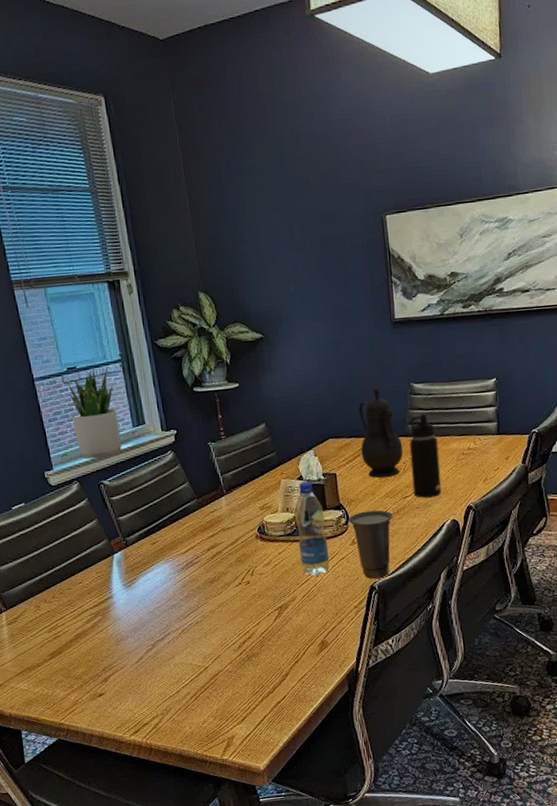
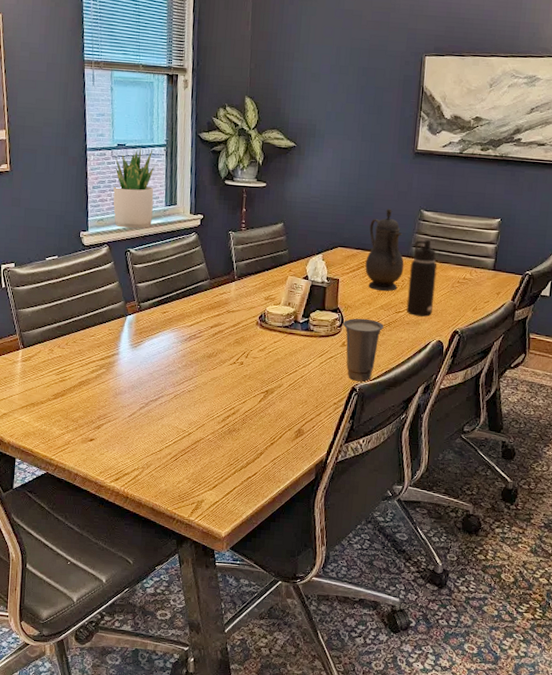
bottle: present [294,482,330,577] -> none [292,282,322,370]

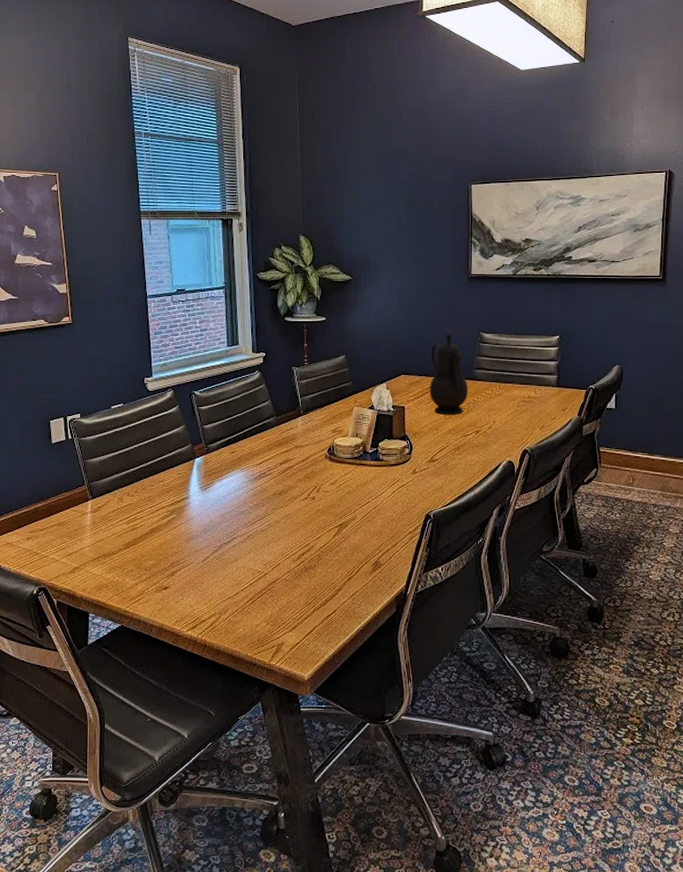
planter: present [113,148,155,229] -> none [175,292,215,371]
cup: present [342,318,384,382] -> none [411,444,453,508]
water bottle: present [406,239,438,317] -> none [474,361,501,438]

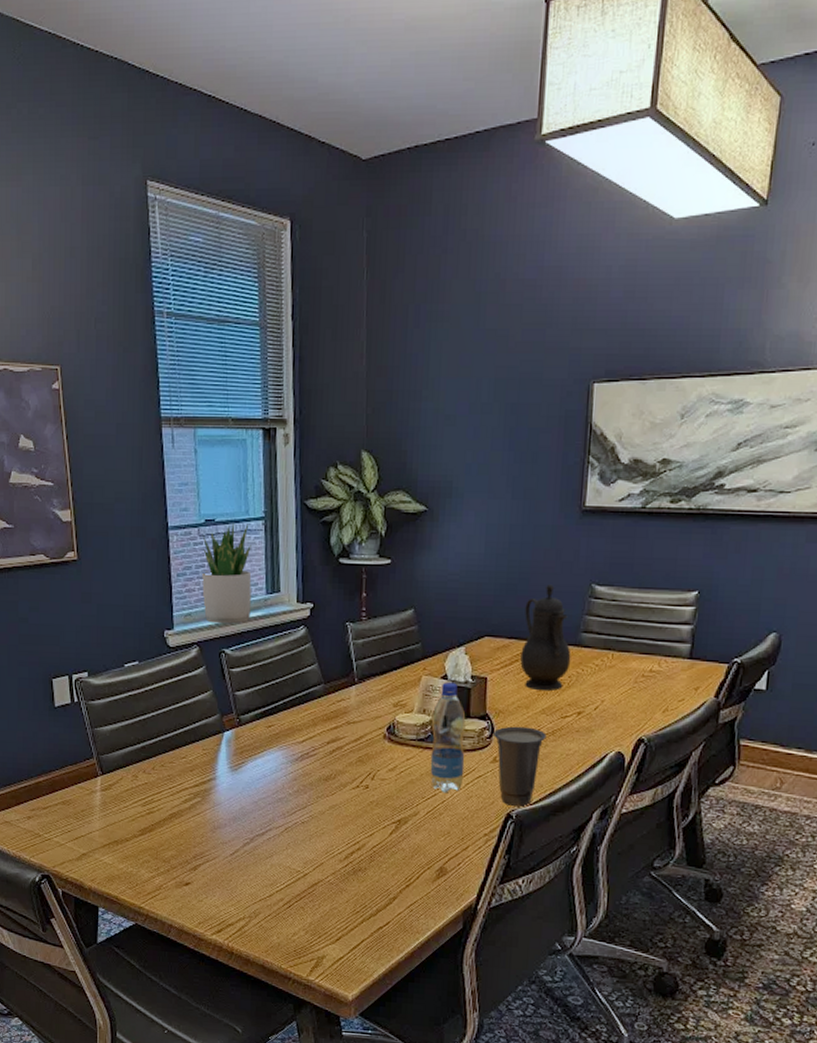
planter: none [175,292,215,371] -> present [202,523,252,624]
bottle: none [363,412,391,500] -> present [430,683,466,793]
cup: none [411,444,453,508] -> present [492,726,547,806]

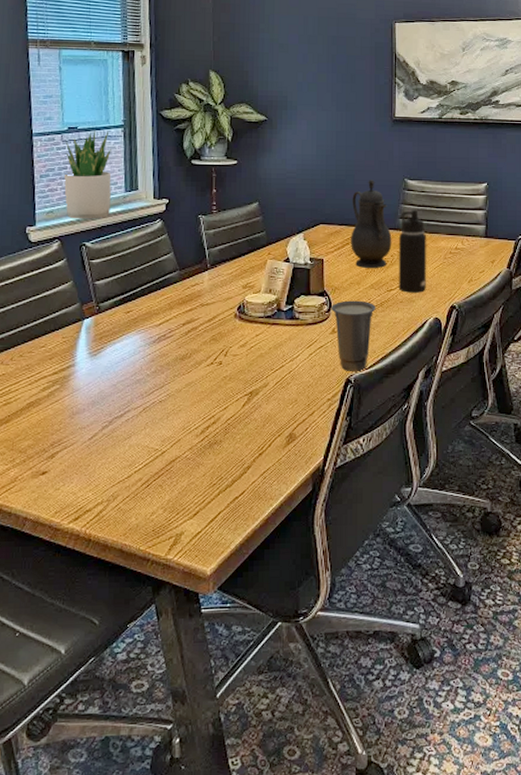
bottle: present [430,683,466,793] -> none [277,265,308,364]
water bottle: none [575,622,615,722] -> present [398,209,427,293]

